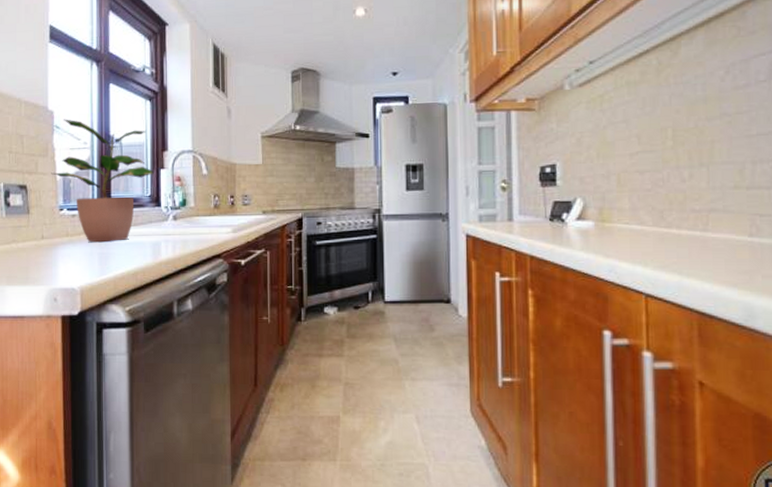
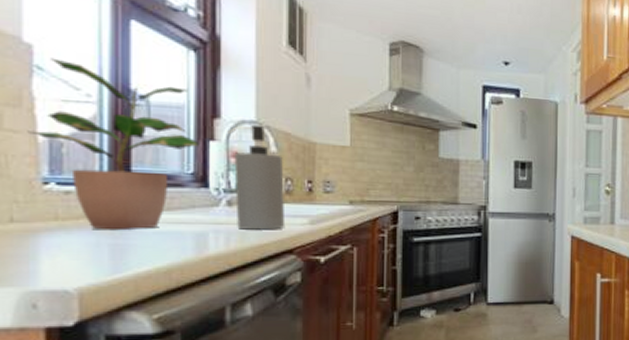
soap dispenser: none [172,153,215,239] -> present [227,124,286,230]

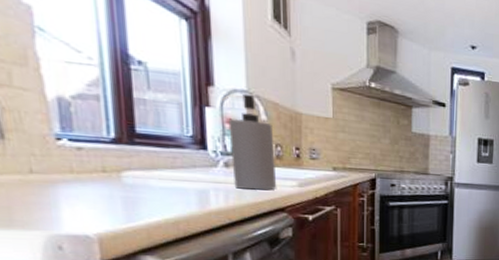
potted plant: present [27,58,201,230] -> none [36,20,198,185]

